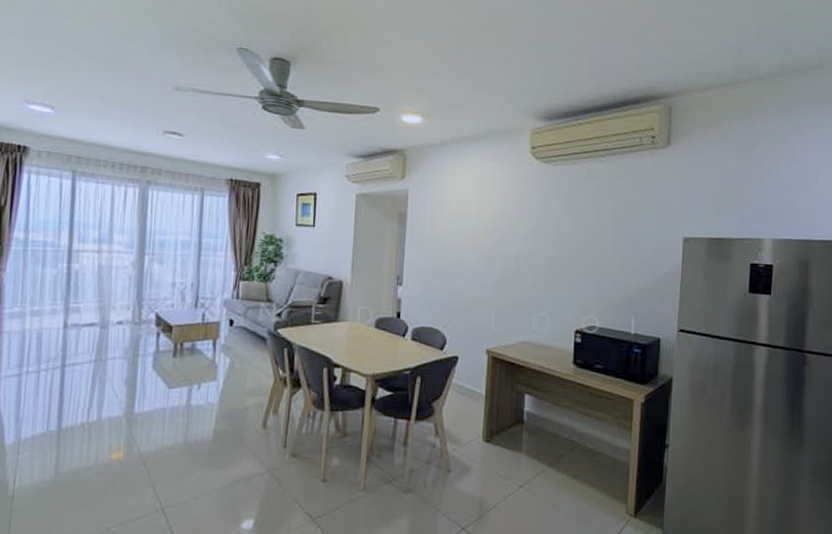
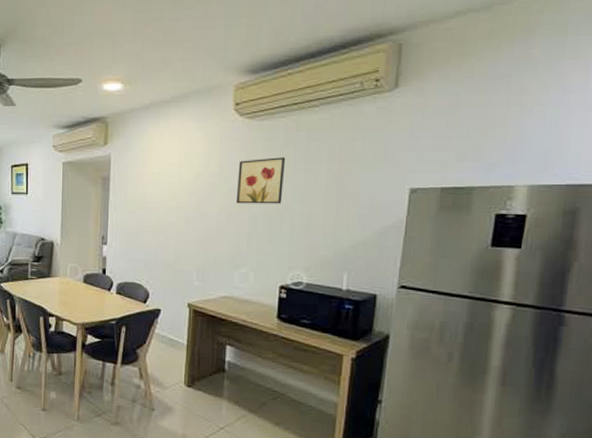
wall art: none [533,202,578,248] -> present [235,157,286,204]

